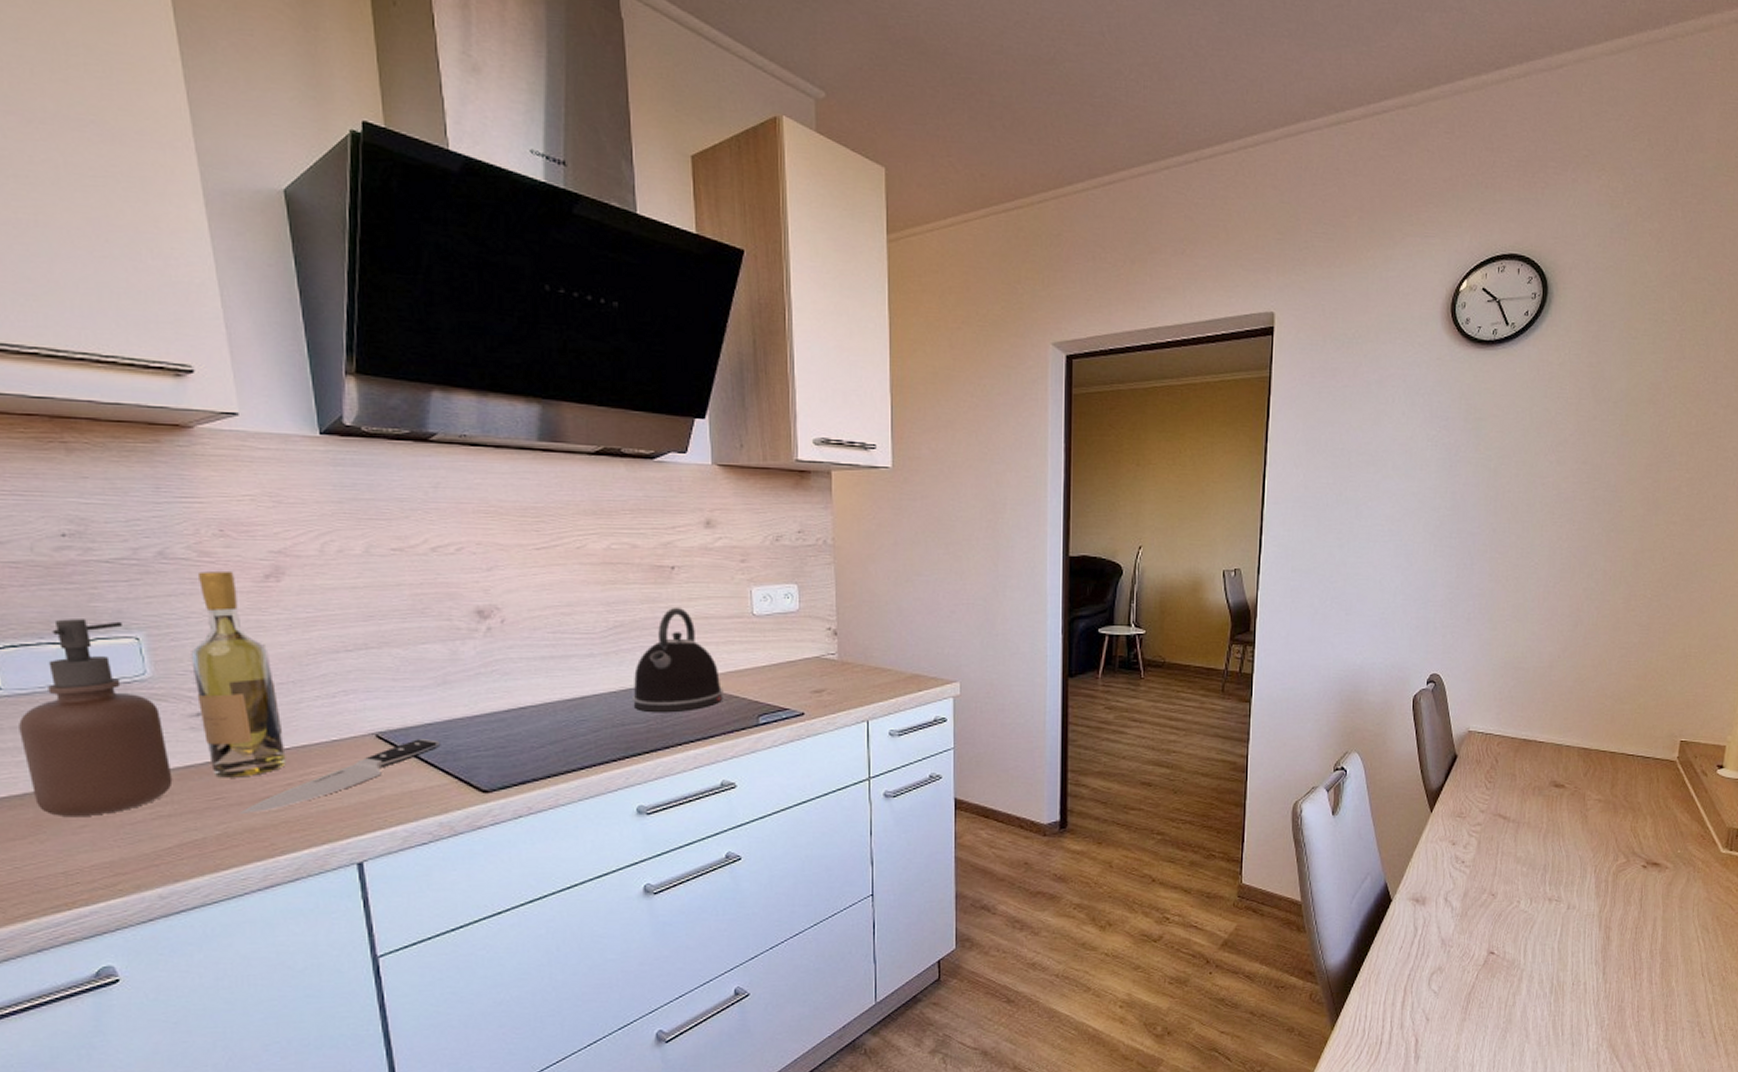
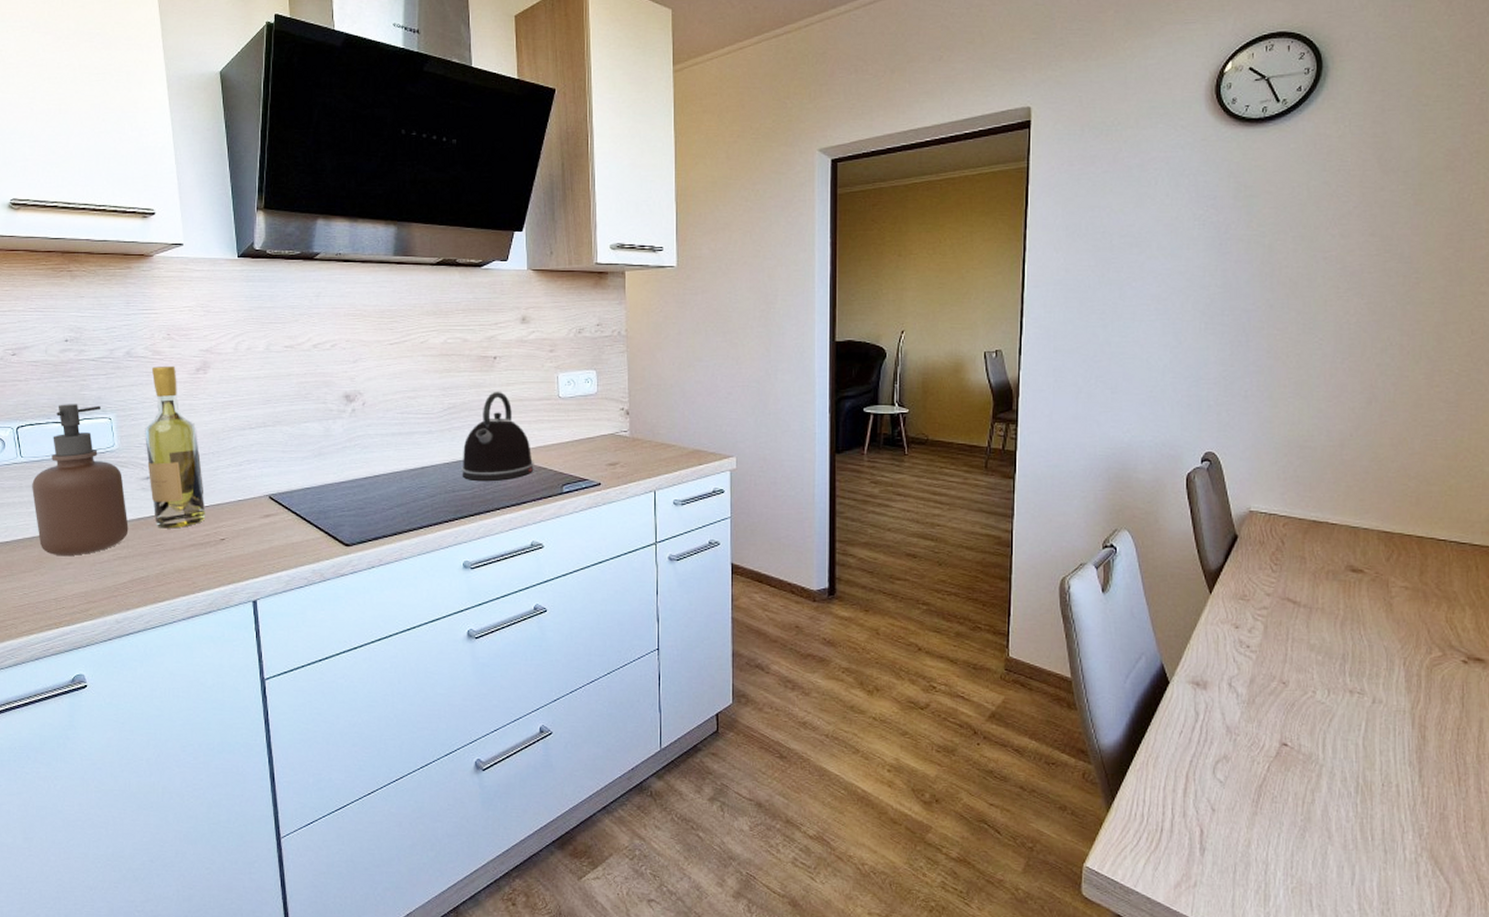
kitchen knife: present [239,739,441,814] -> none [172,500,316,558]

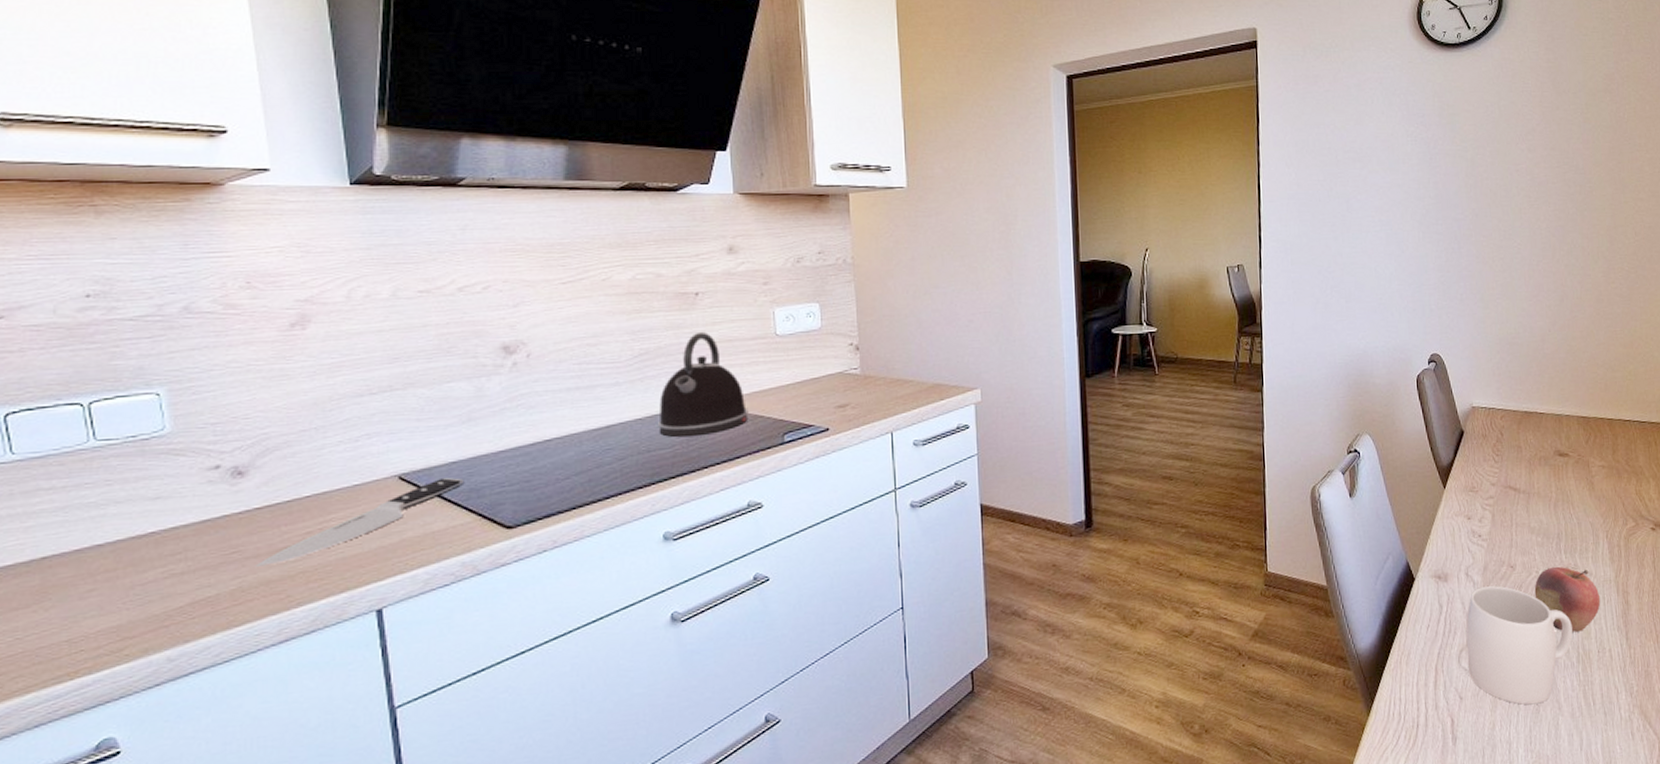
soap dispenser: present [32,404,129,557] -> none [30,378,187,582]
bottle: present [145,365,206,529] -> none [212,321,306,531]
kitchen knife: none [172,500,316,558] -> present [255,478,465,567]
mug: none [1223,700,1352,829] -> present [1465,585,1573,705]
fruit: none [1309,688,1390,761] -> present [1534,566,1601,633]

